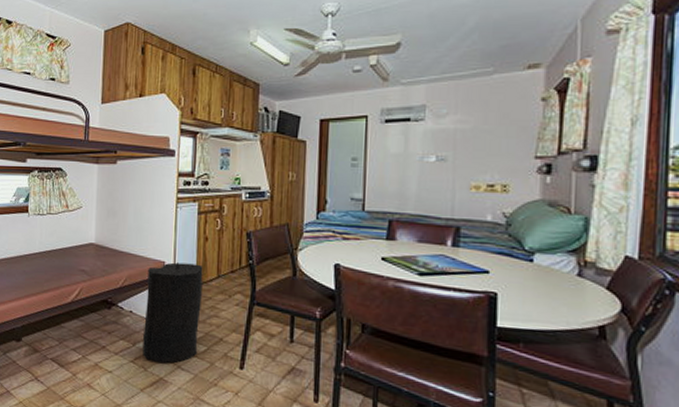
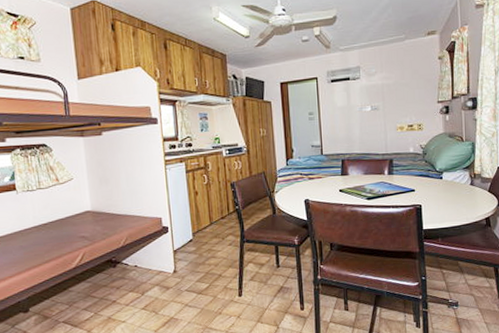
trash can: present [143,262,203,363] -> none [147,215,201,305]

